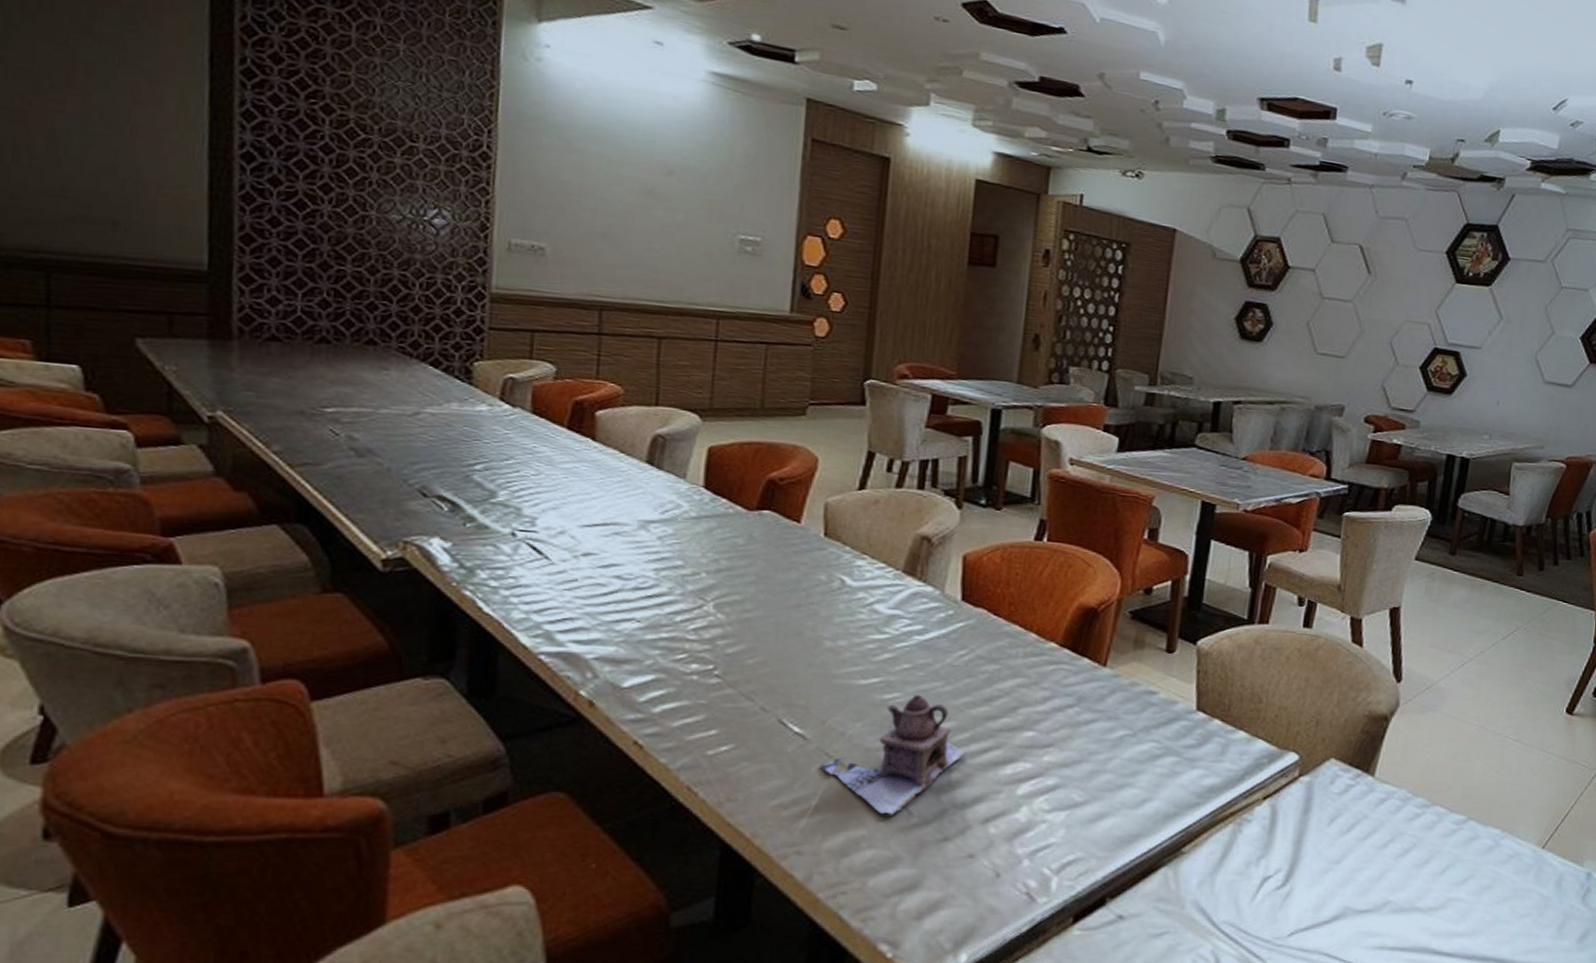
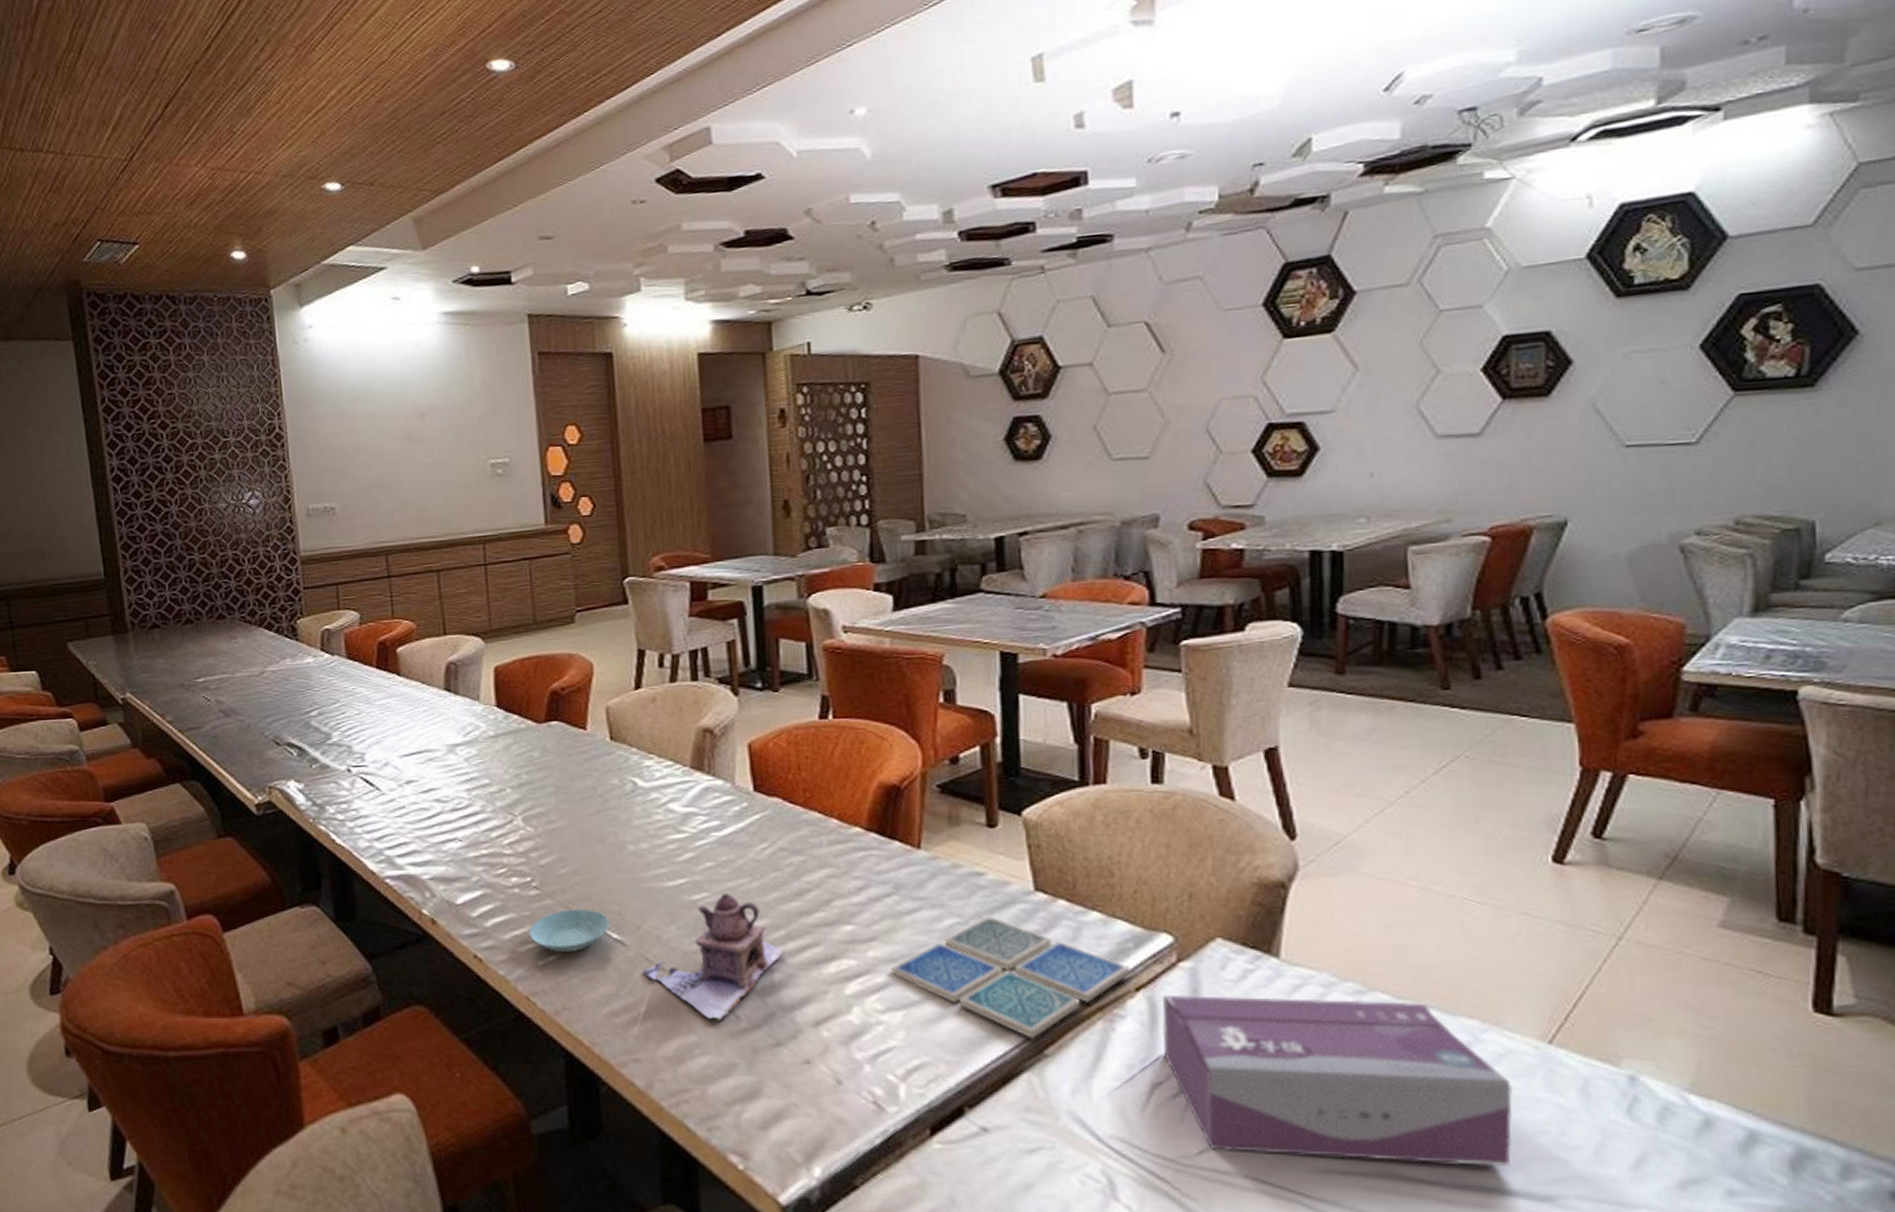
saucer: none [702,700,793,744] -> present [529,908,610,953]
drink coaster: none [1062,730,1262,838] -> present [891,916,1131,1039]
tissue box: none [1276,803,1514,942] -> present [1162,994,1512,1168]

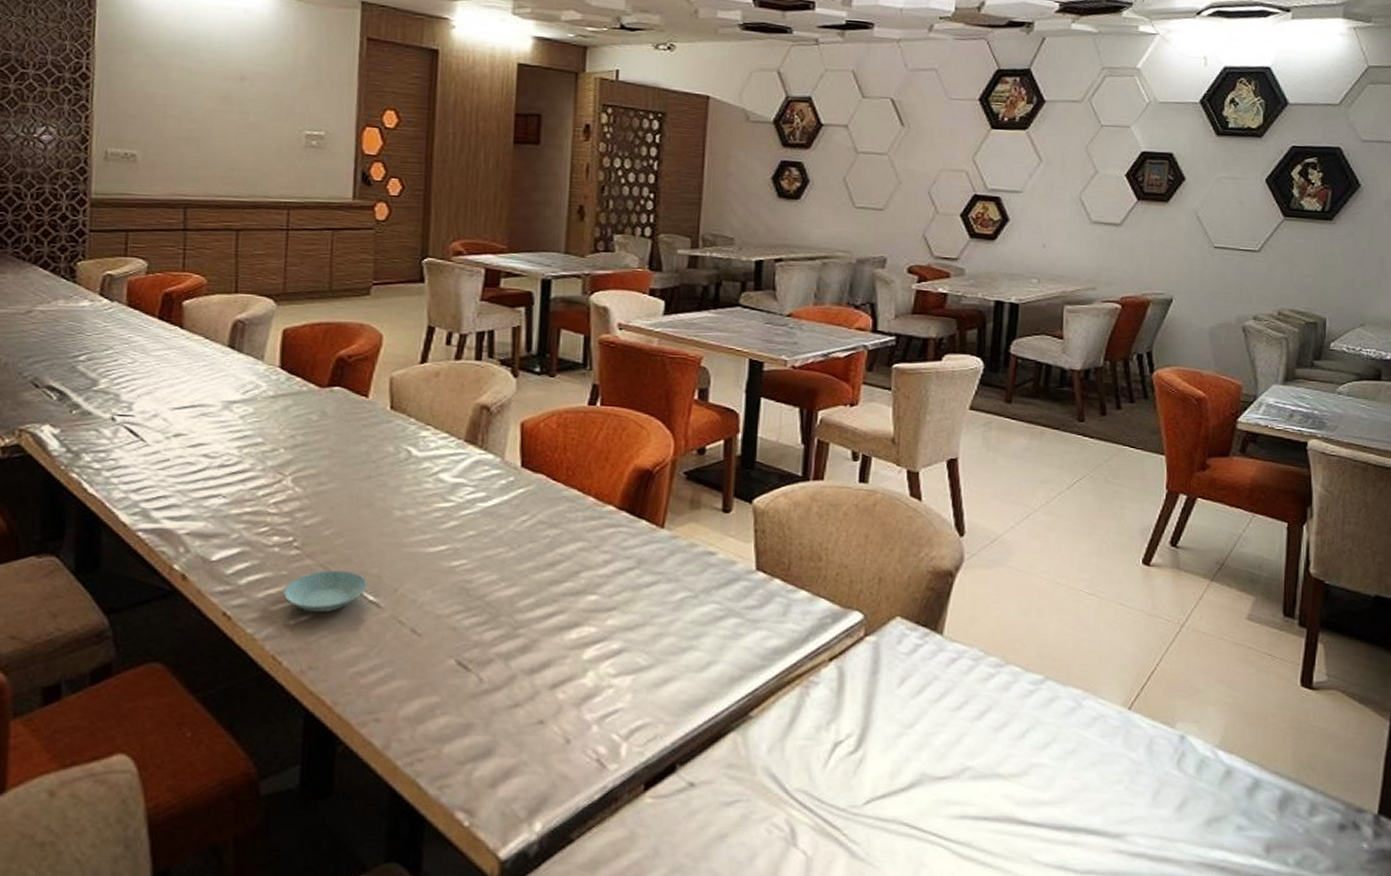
teapot: present [642,894,784,1023] -> none [393,561,531,684]
drink coaster: present [891,916,1131,1039] -> none [626,591,827,702]
tissue box: present [1162,994,1512,1168] -> none [846,664,1100,811]

